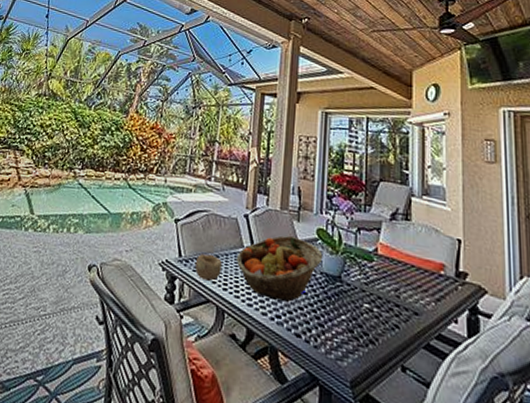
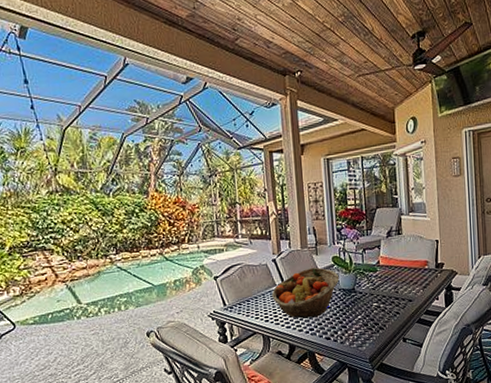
bowl: present [194,254,222,281] -> none [238,298,261,318]

